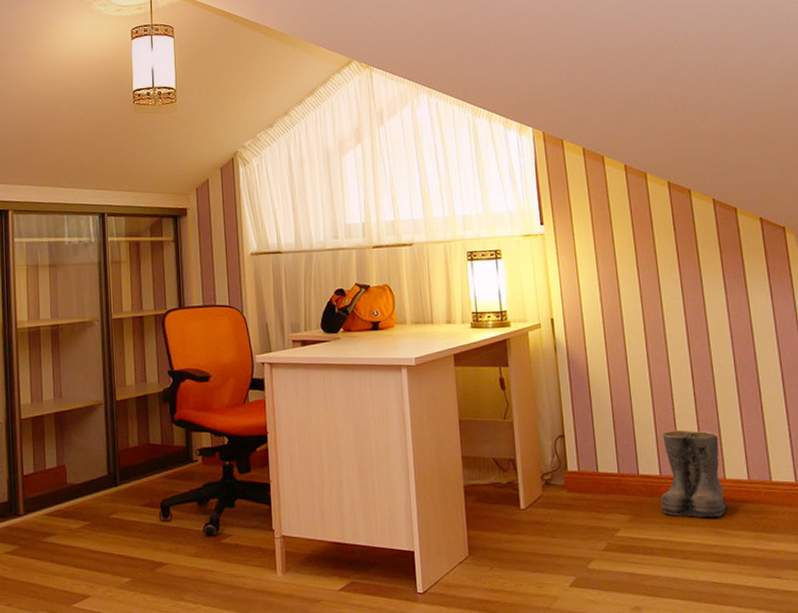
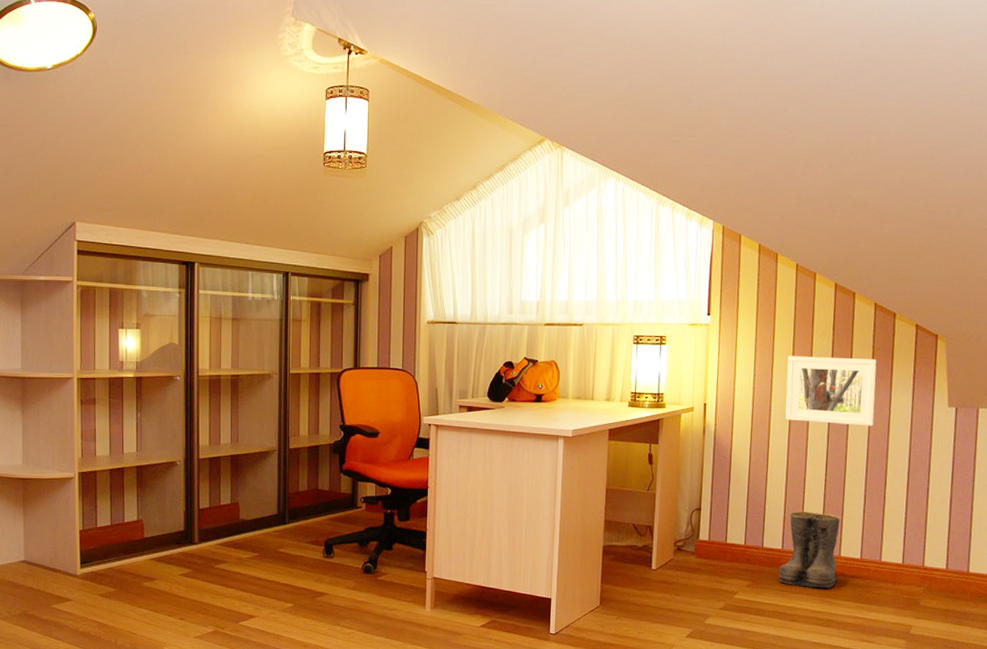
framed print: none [632,258,735,331] -> present [785,356,877,426]

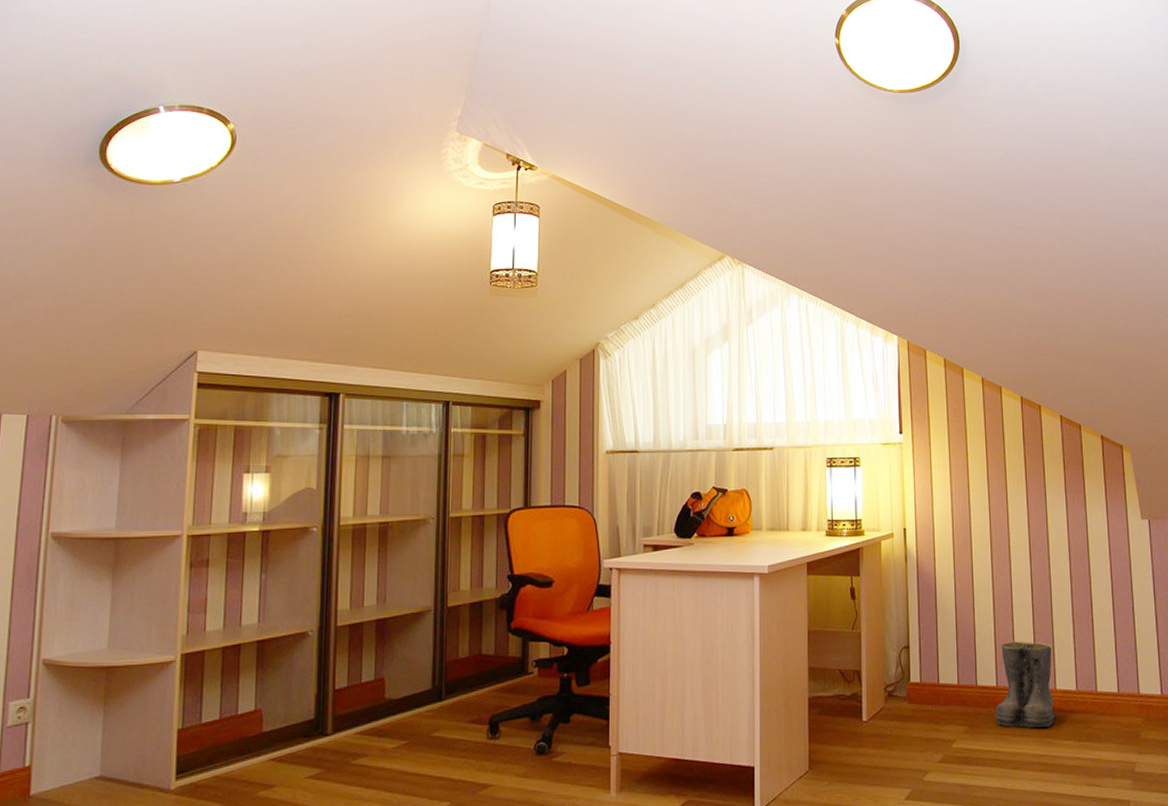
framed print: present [785,356,877,426] -> none [983,472,1073,544]

